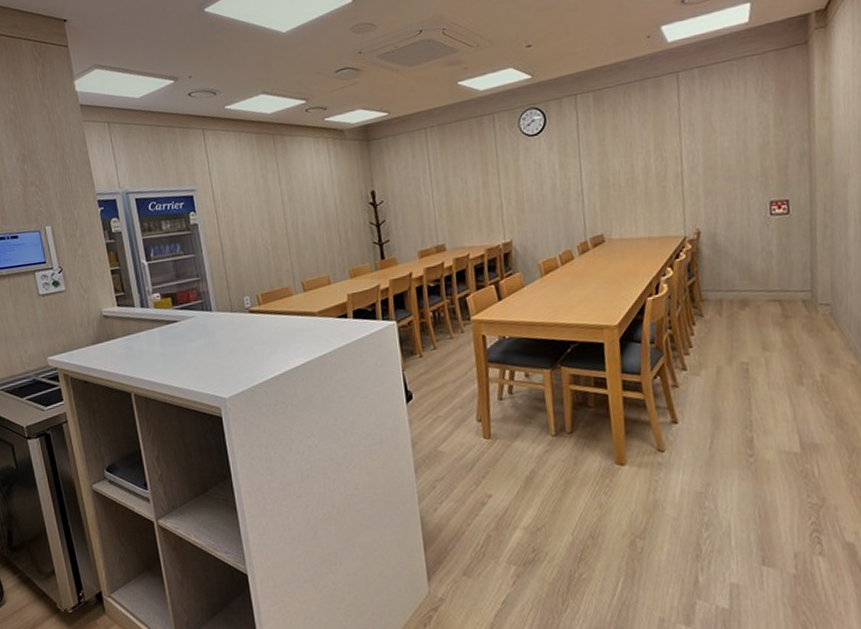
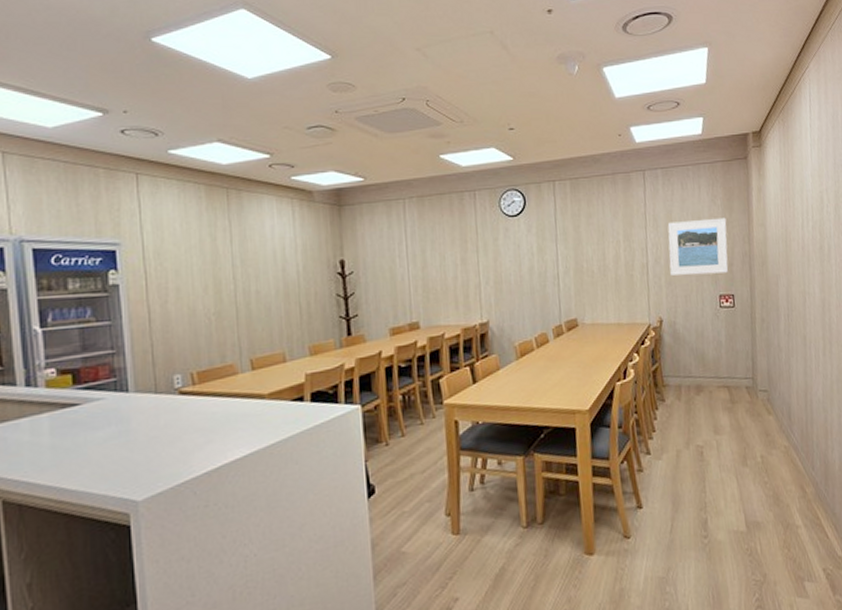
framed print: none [706,114,782,184] -> present [667,217,729,276]

